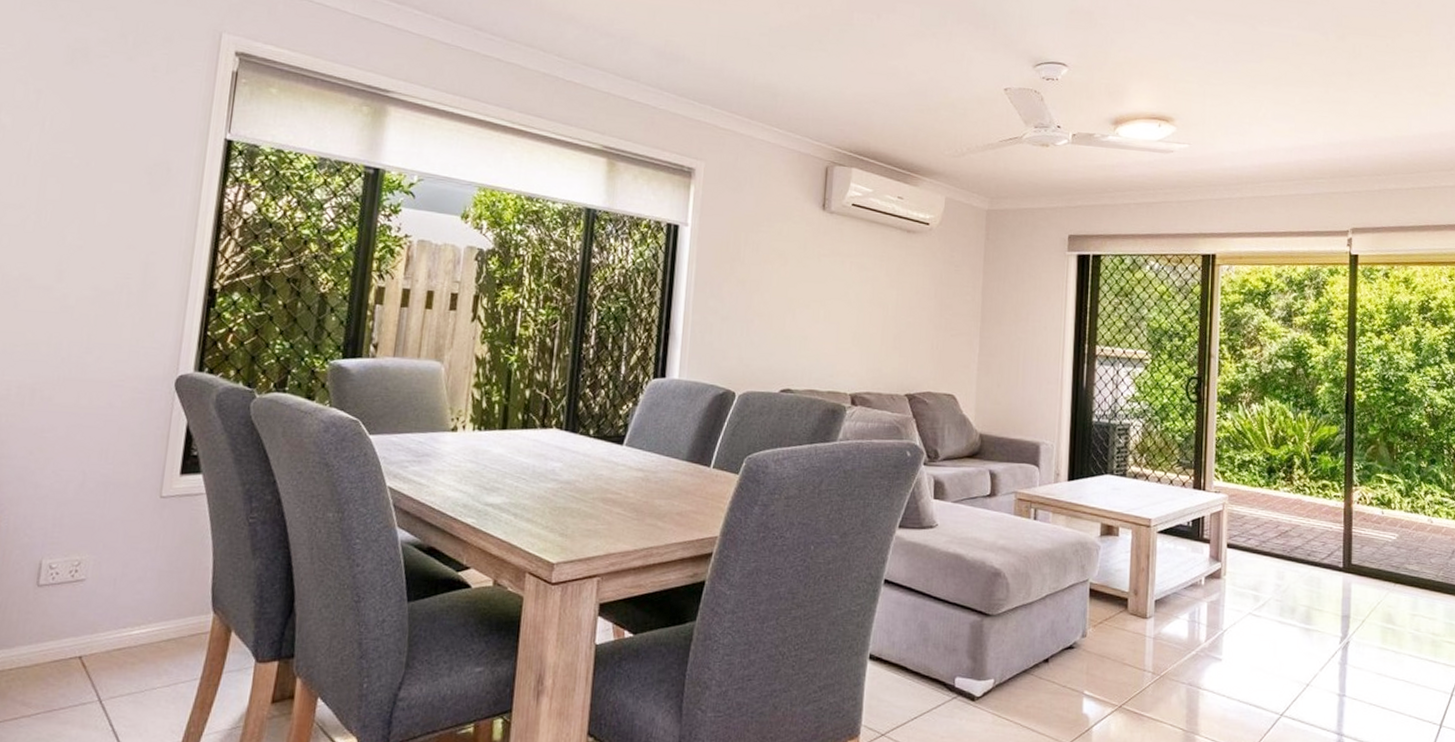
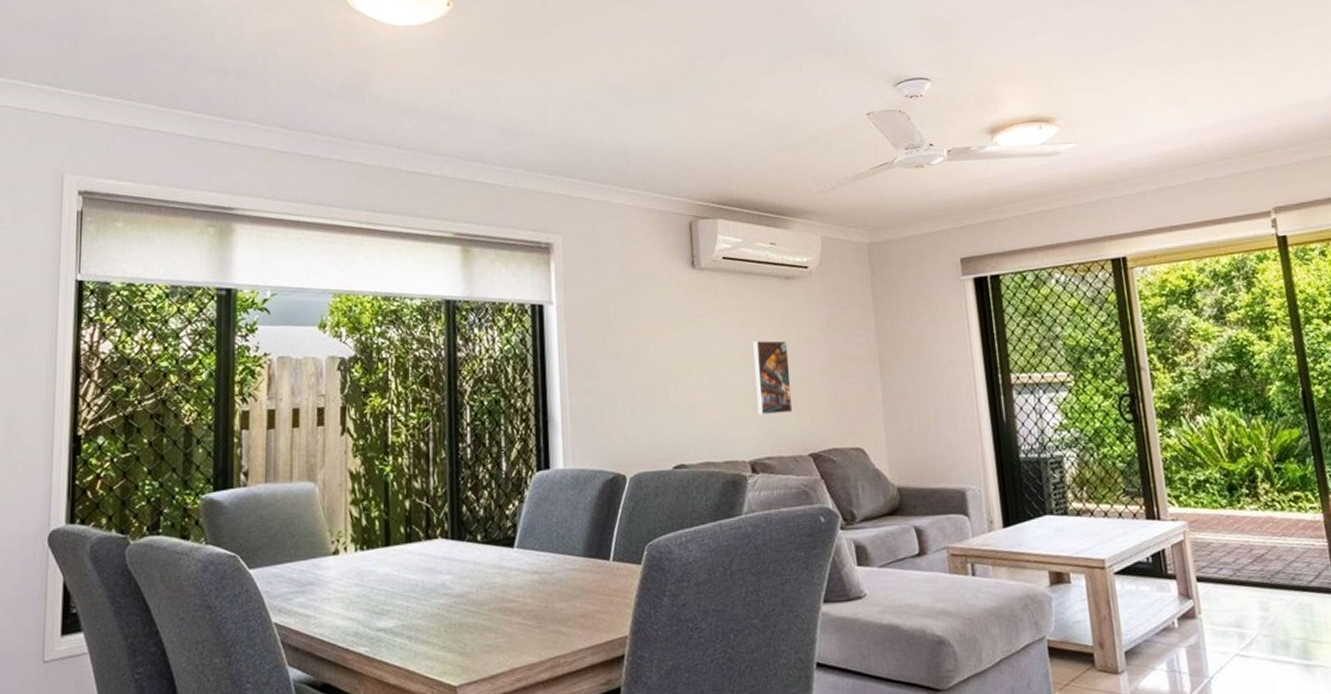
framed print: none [863,284,900,355] -> present [753,340,793,416]

